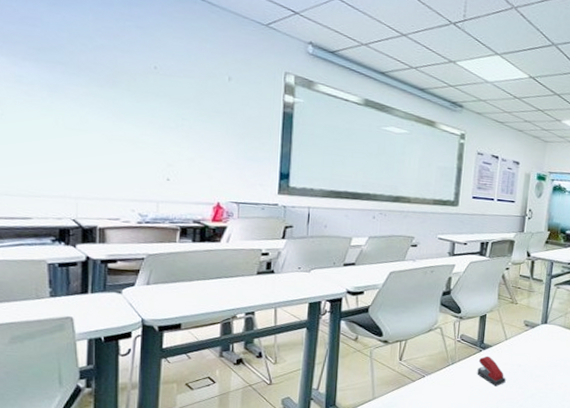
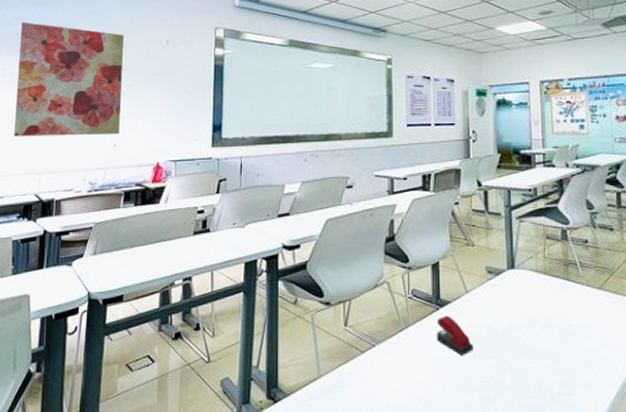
wall art: none [40,24,177,168] -> present [14,22,125,137]

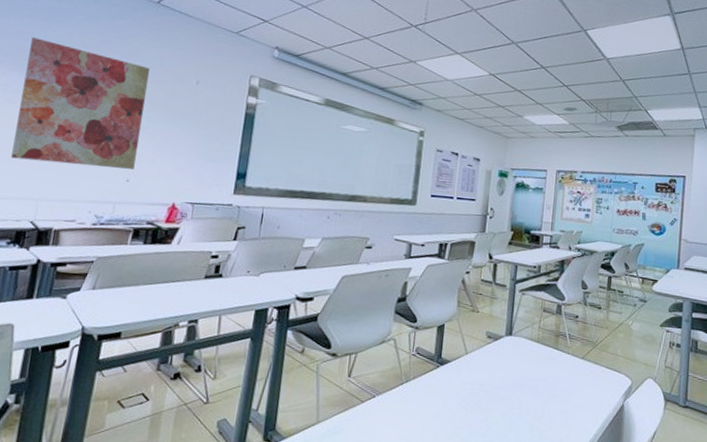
stapler: present [436,315,474,356] -> none [433,372,466,410]

